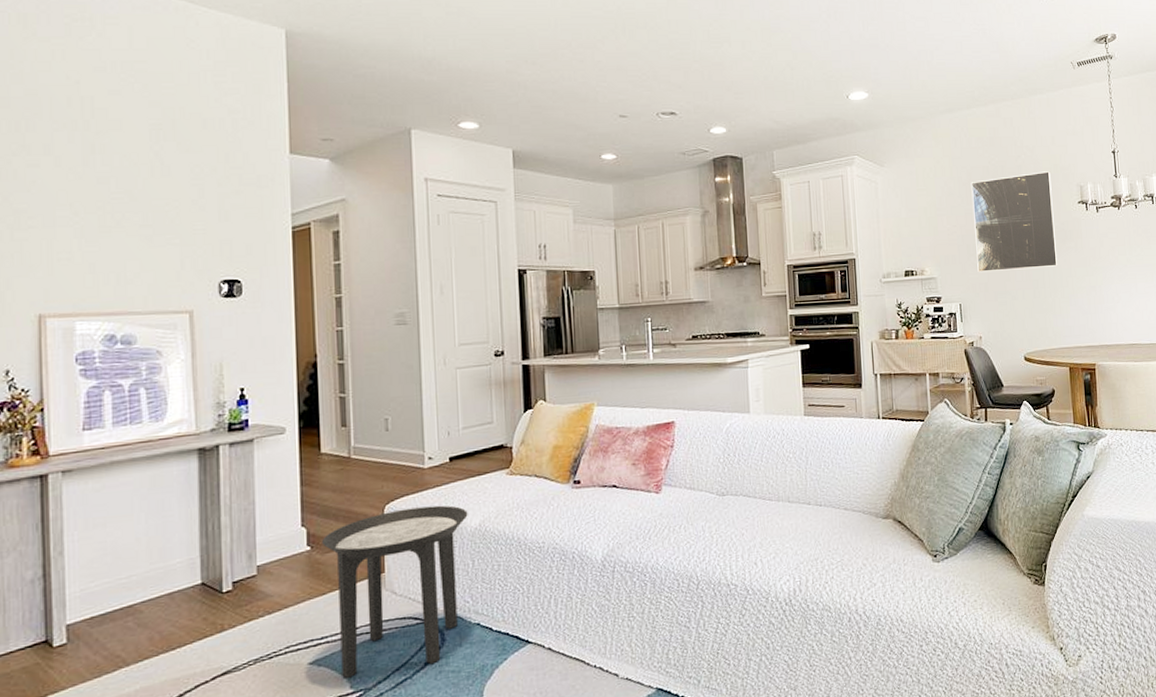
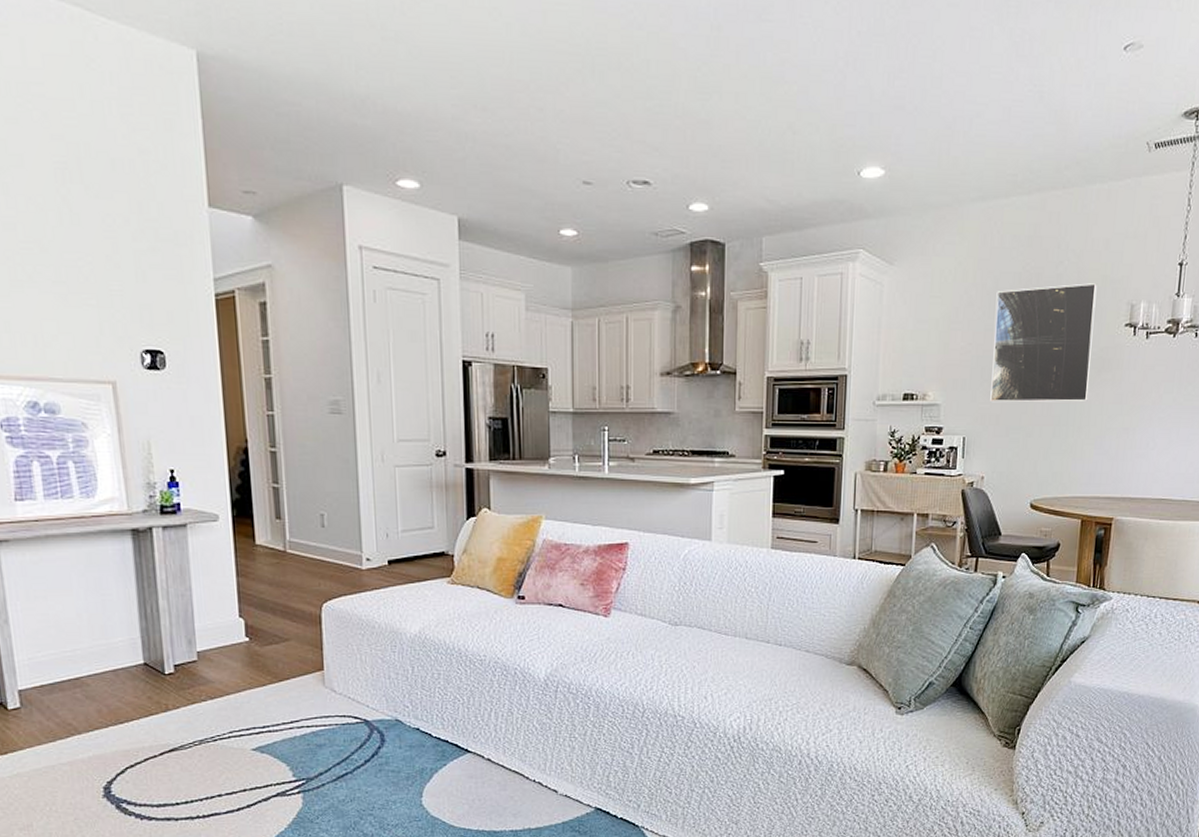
side table: present [322,505,468,678] -> none [261,608,407,767]

